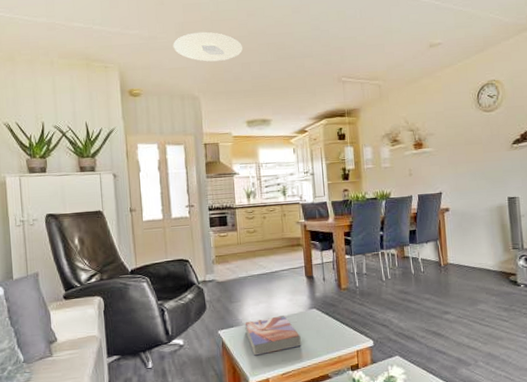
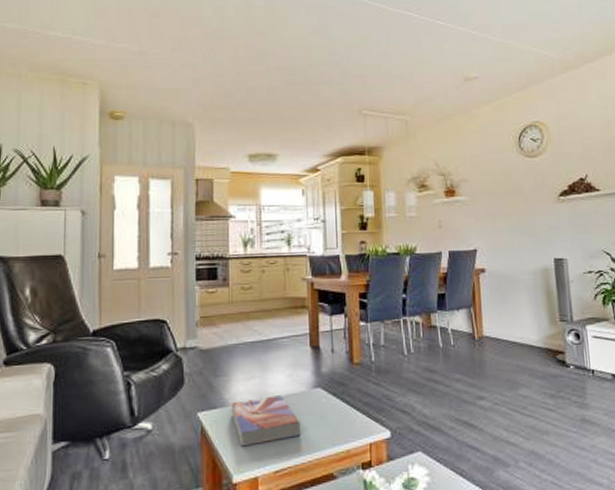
ceiling light: present [173,32,243,62] -> none [166,49,248,84]

